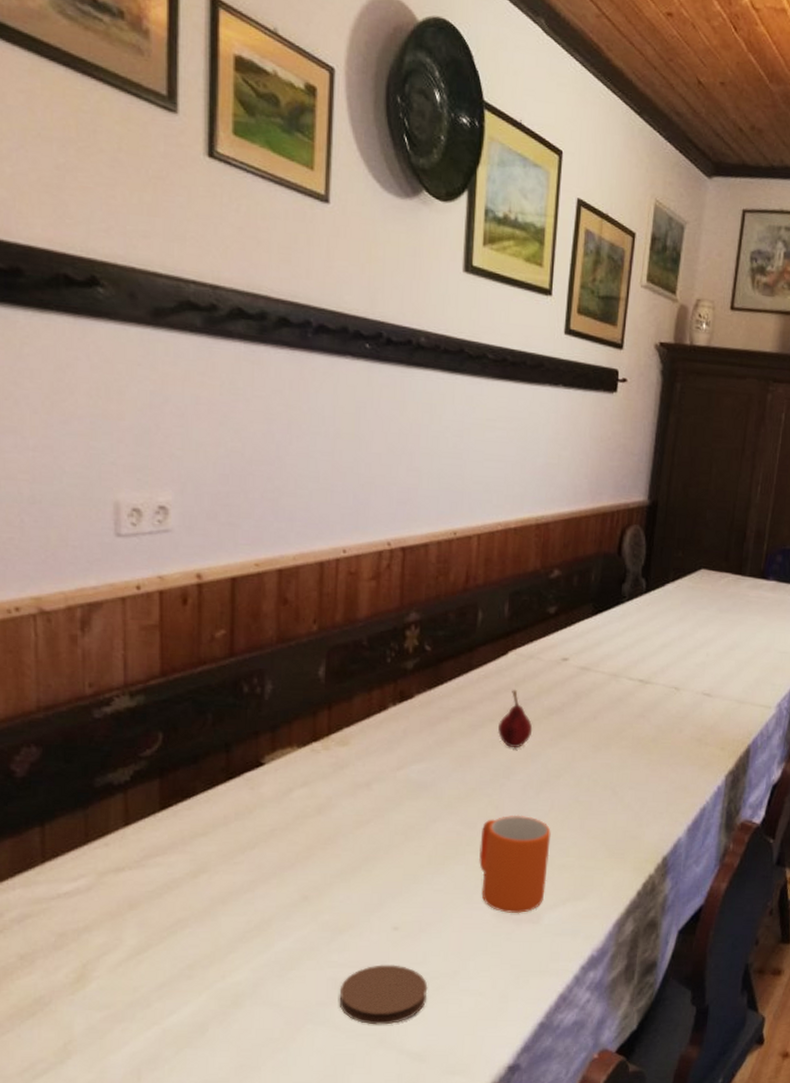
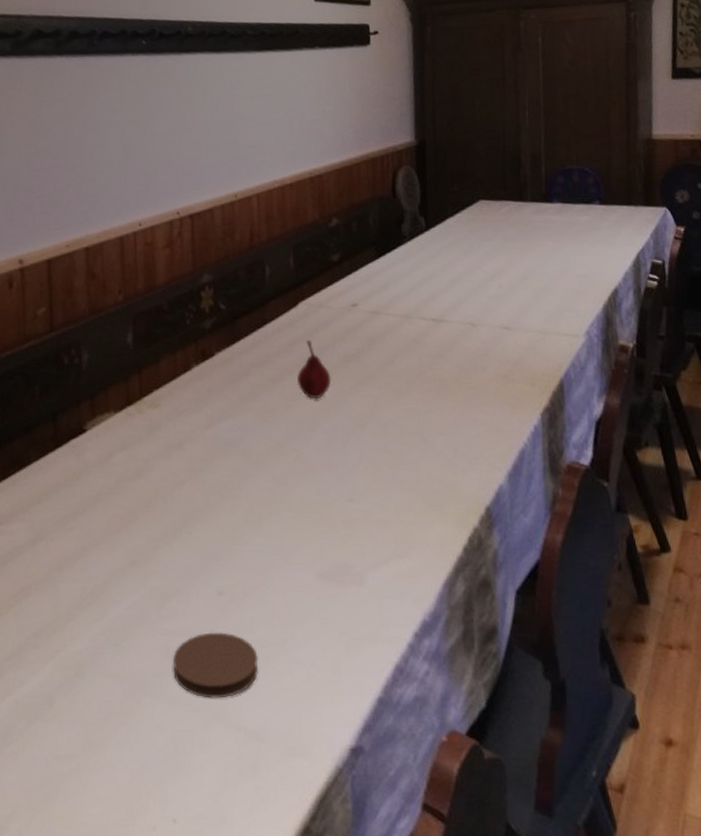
mug: present [479,815,551,914] -> none [293,468,366,575]

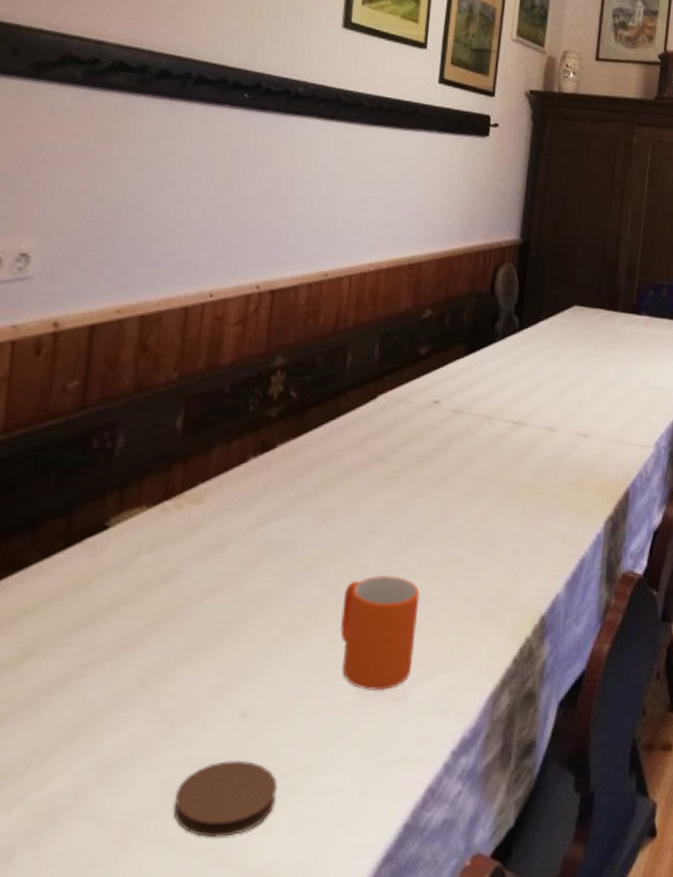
mug: none [293,468,366,575] -> present [340,574,420,691]
fruit: present [297,339,332,398] -> none [365,435,402,499]

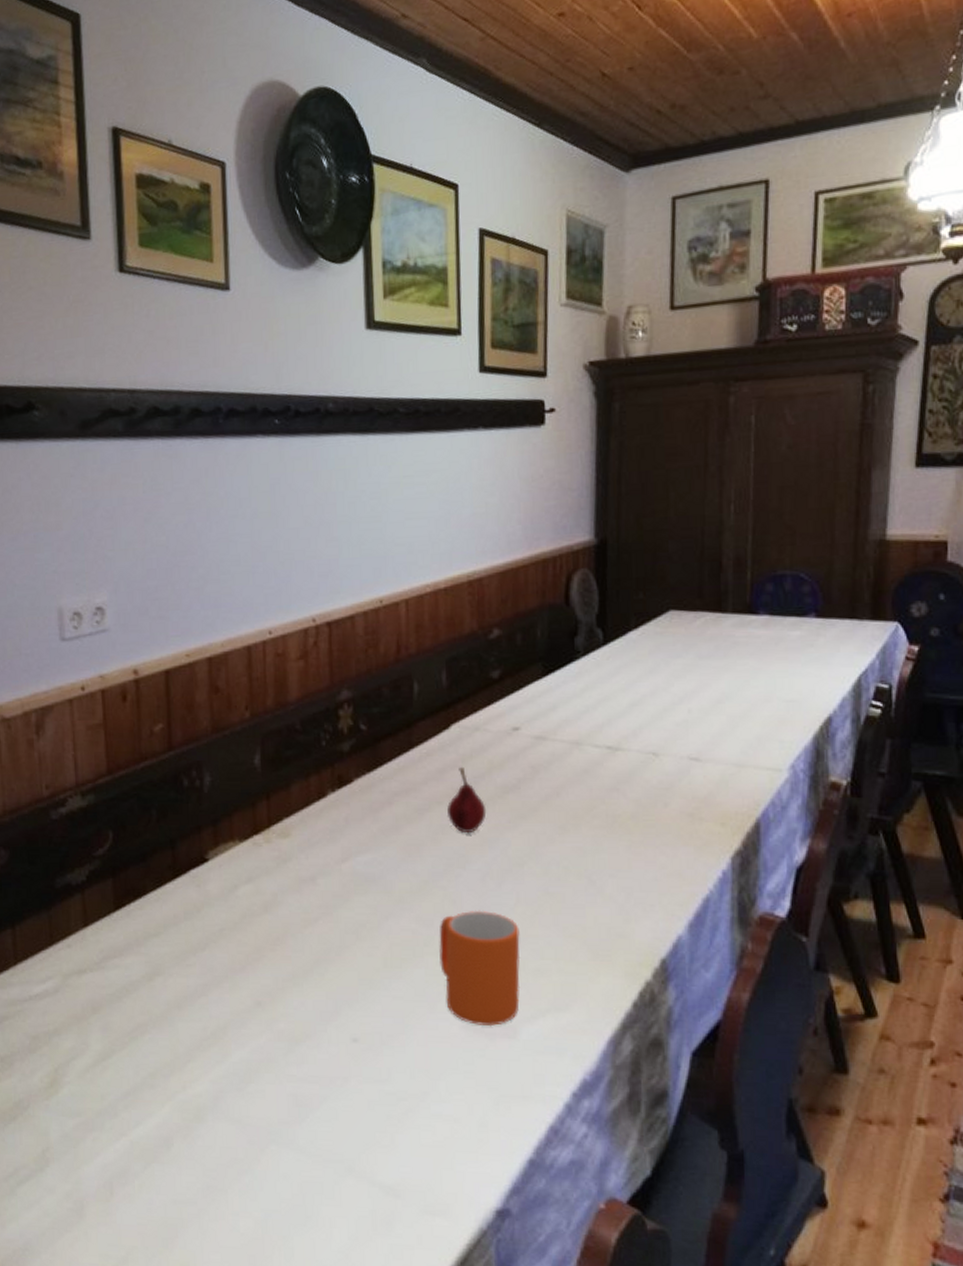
coaster: present [173,760,278,838] -> none [301,1081,396,1151]
fruit: none [365,435,402,499] -> present [447,766,487,832]

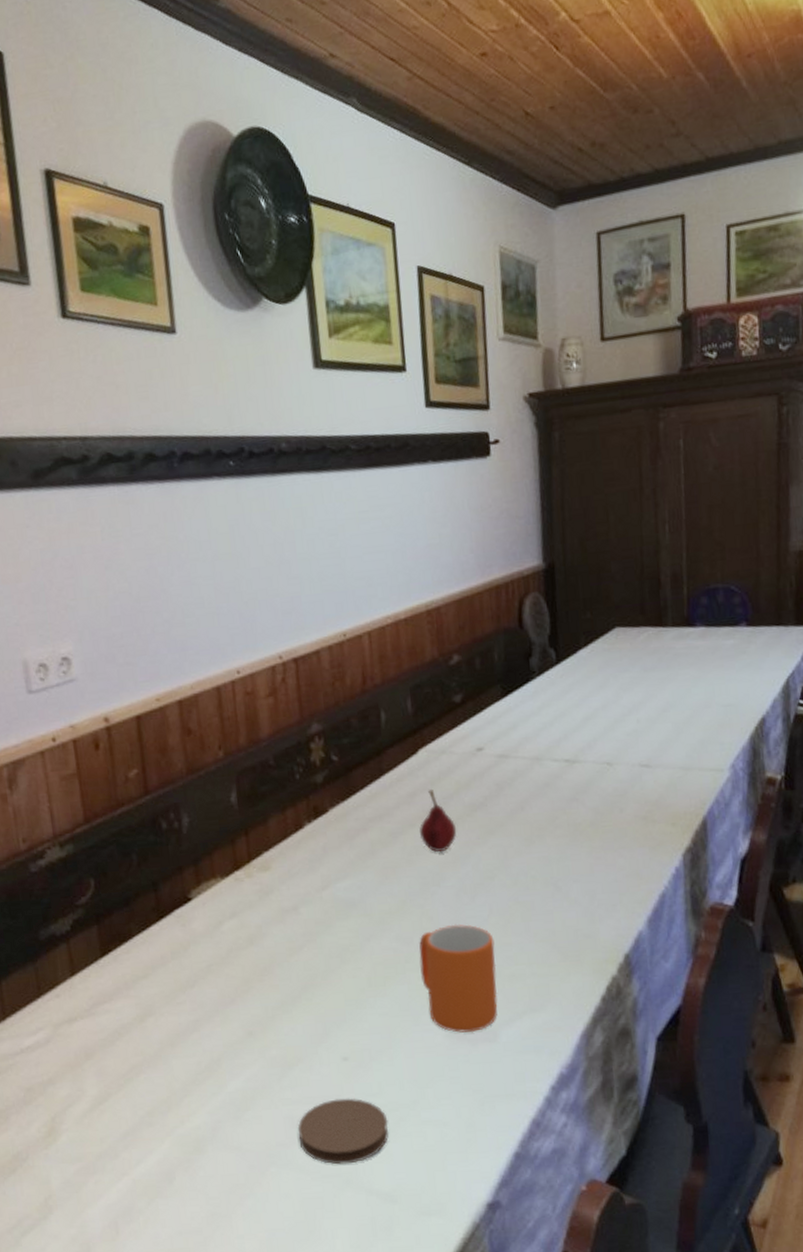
coaster: none [301,1081,396,1151] -> present [297,1098,389,1165]

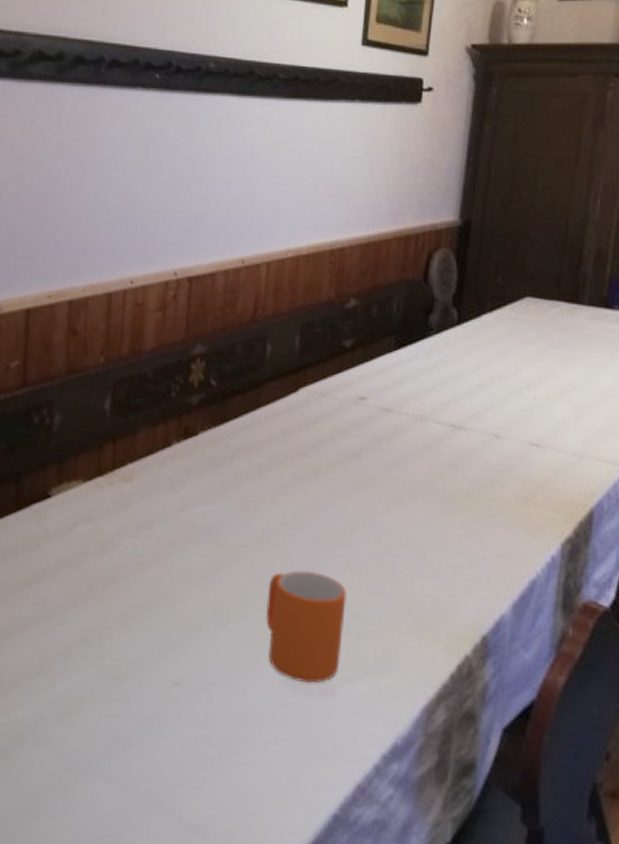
coaster: present [297,1098,389,1165] -> none [117,721,209,789]
fruit: present [419,788,457,852] -> none [288,429,326,495]

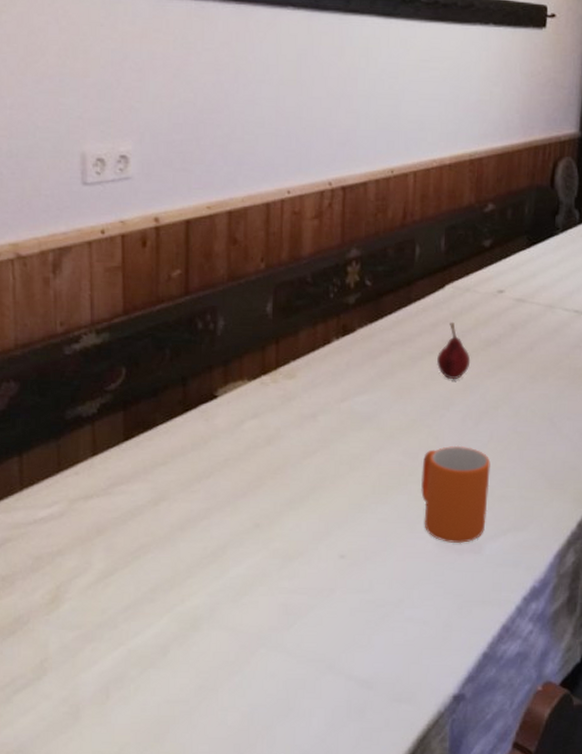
fruit: none [288,429,326,495] -> present [437,321,471,379]

